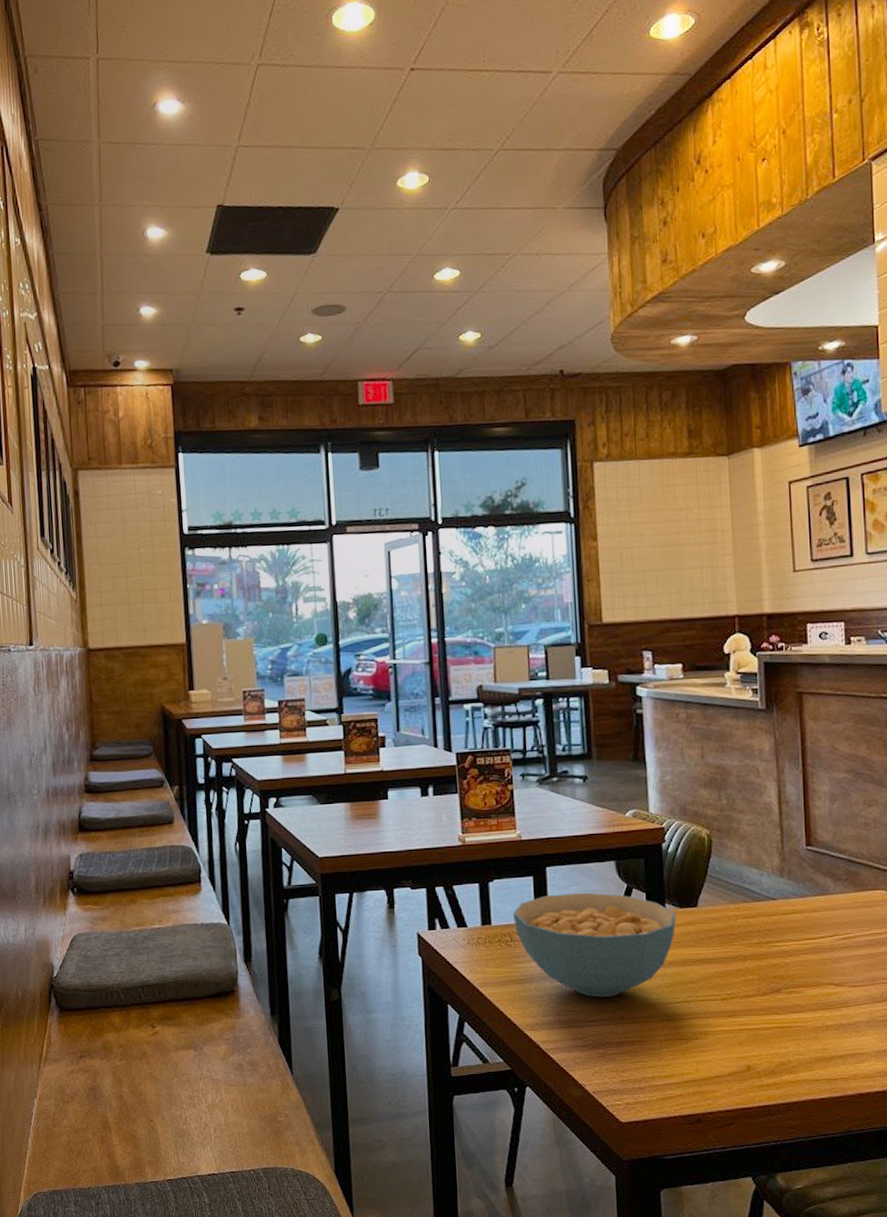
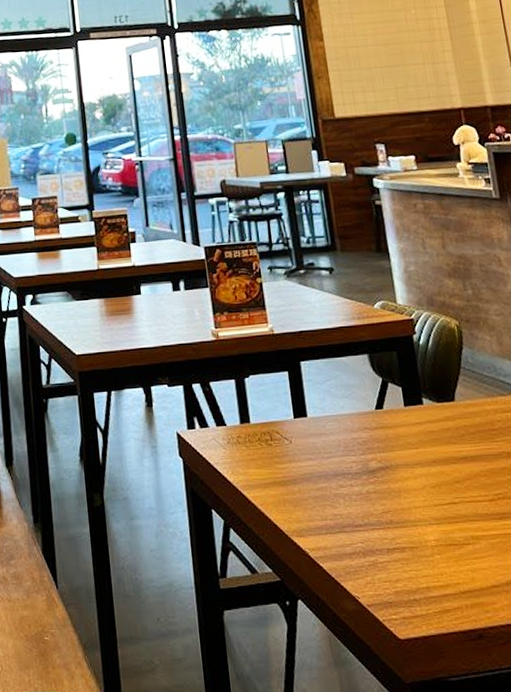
cereal bowl: present [512,892,676,998] -> none [270,387,435,500]

